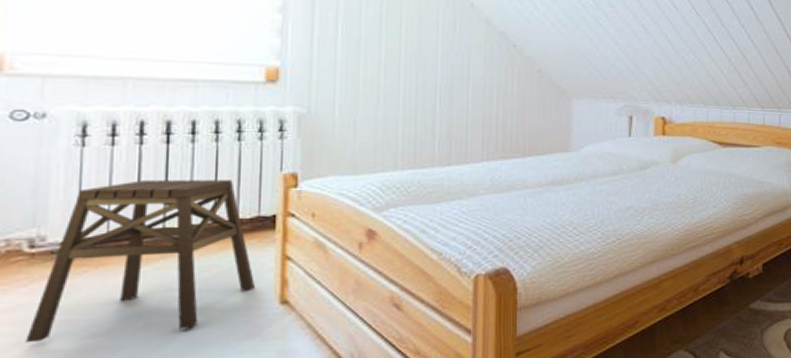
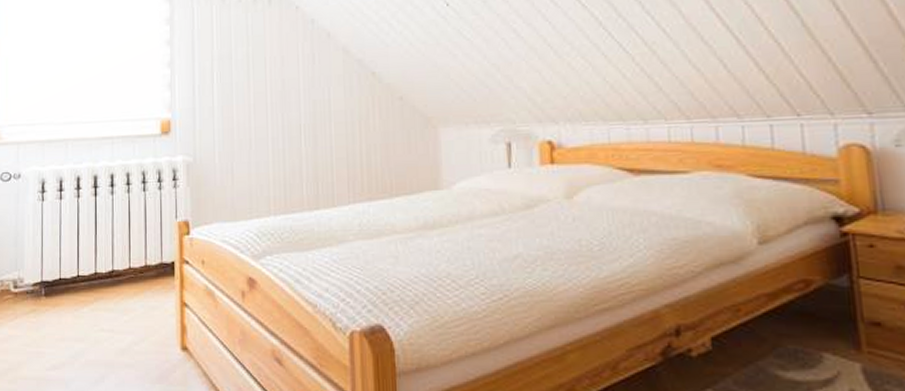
stool: present [25,180,255,343] -> none [14,228,161,370]

